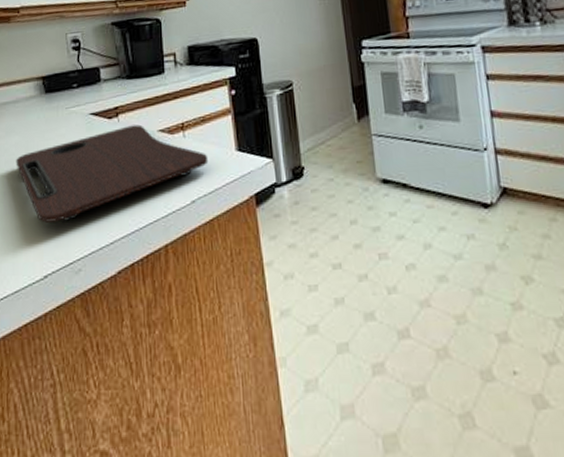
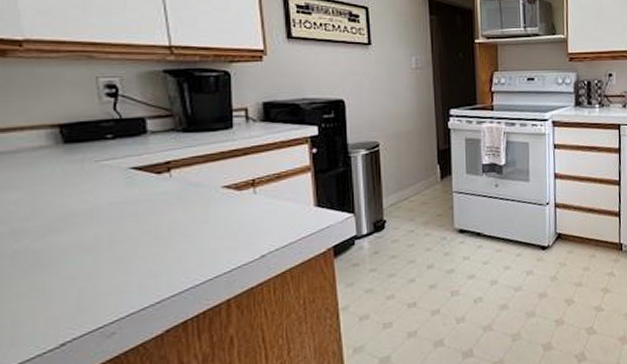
cutting board: present [16,124,209,223] -> none [16,180,283,287]

